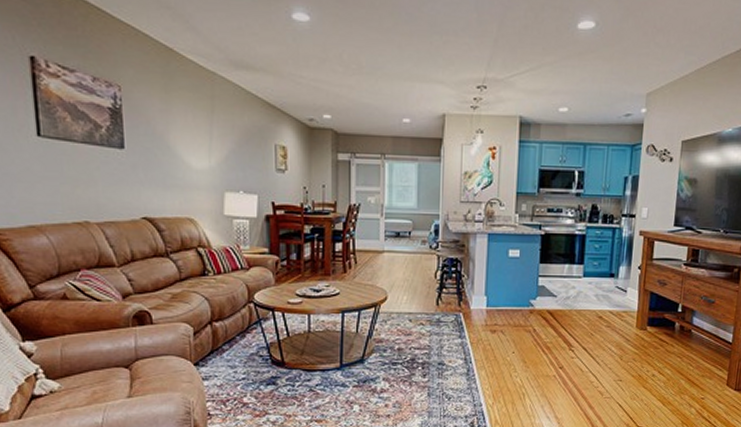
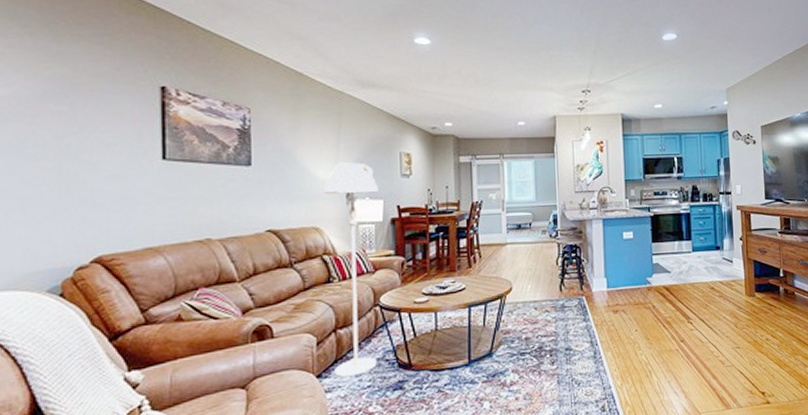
floor lamp: none [198,152,253,367] -> present [324,162,378,377]

